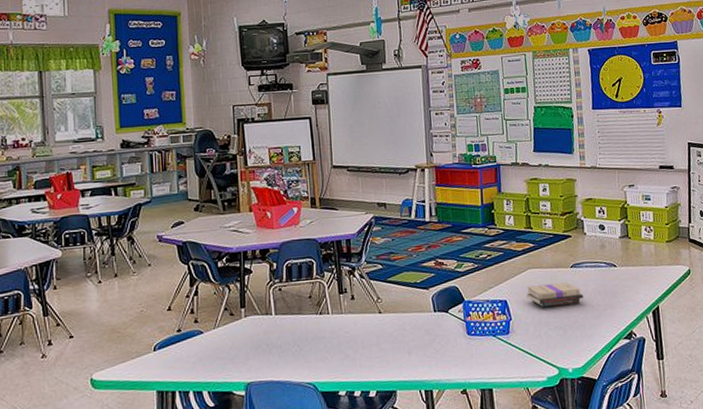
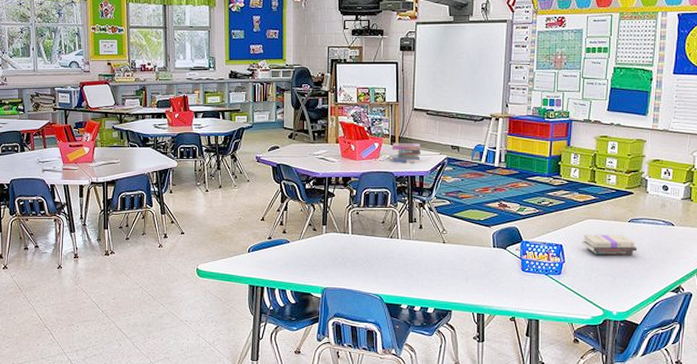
books: none [310,203,345,228] -> present [389,143,421,163]

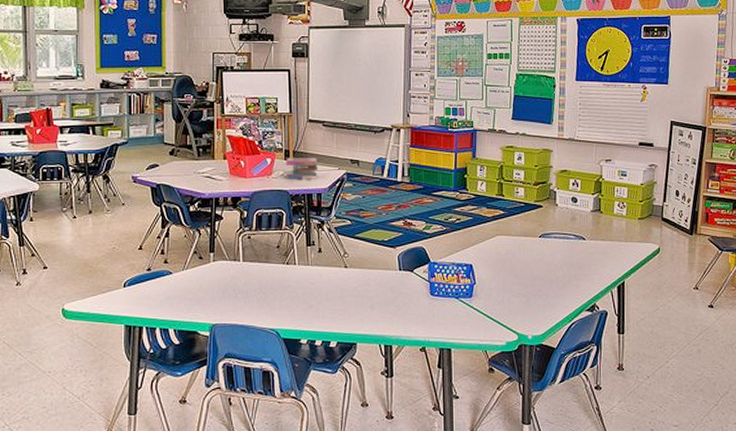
books: present [582,234,638,256] -> none [492,252,550,275]

